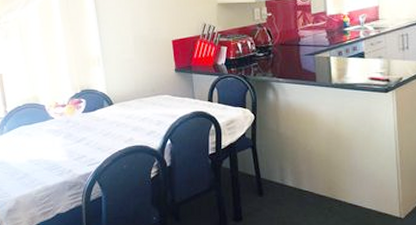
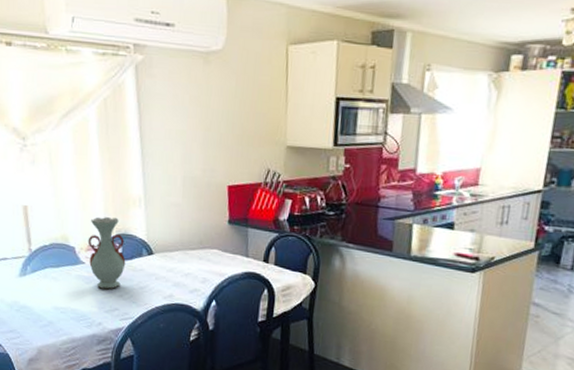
vase: none [56,77,90,140] -> present [88,217,126,290]

